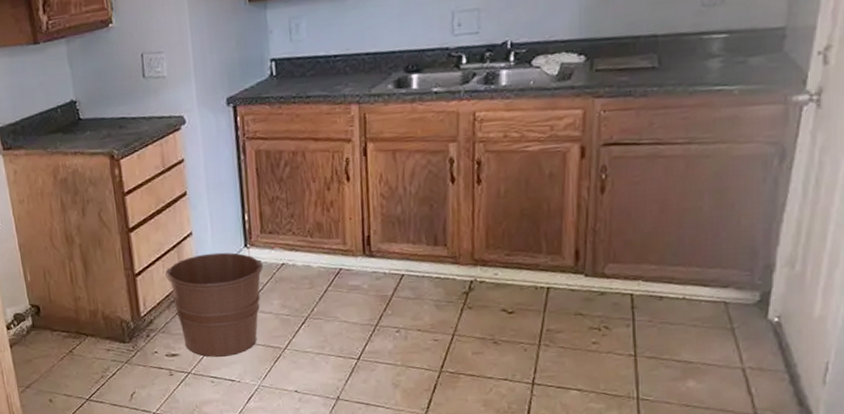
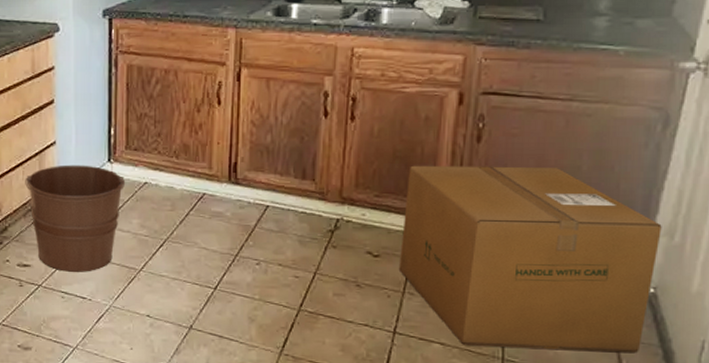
box: none [533,211,783,389] -> present [398,165,662,354]

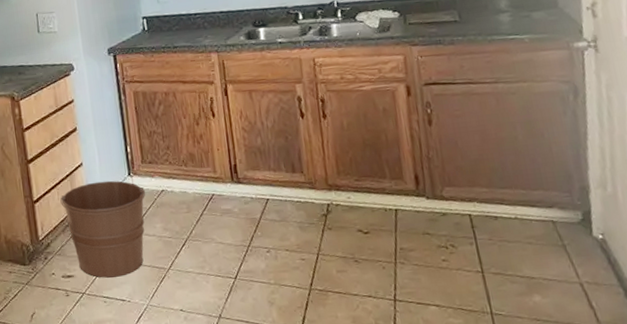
box: present [398,165,662,354] -> none [378,140,604,305]

